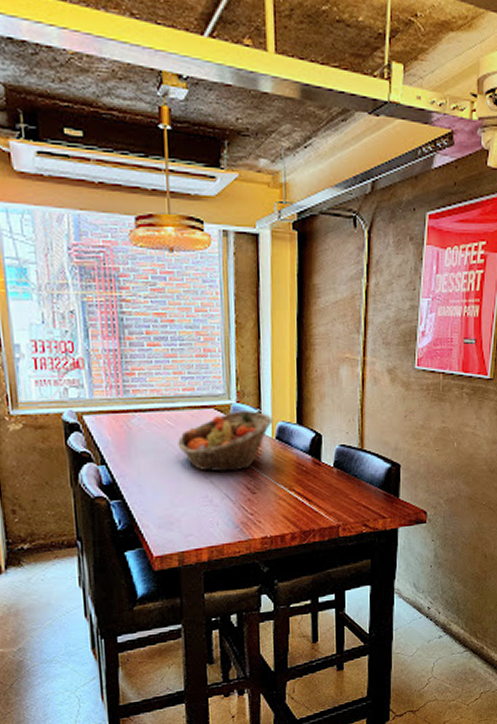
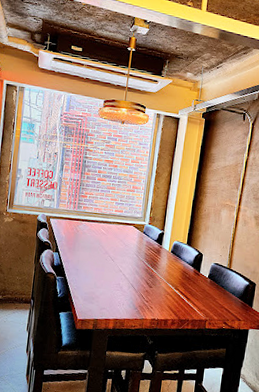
fruit basket: present [178,410,273,472] -> none [106,230,171,270]

